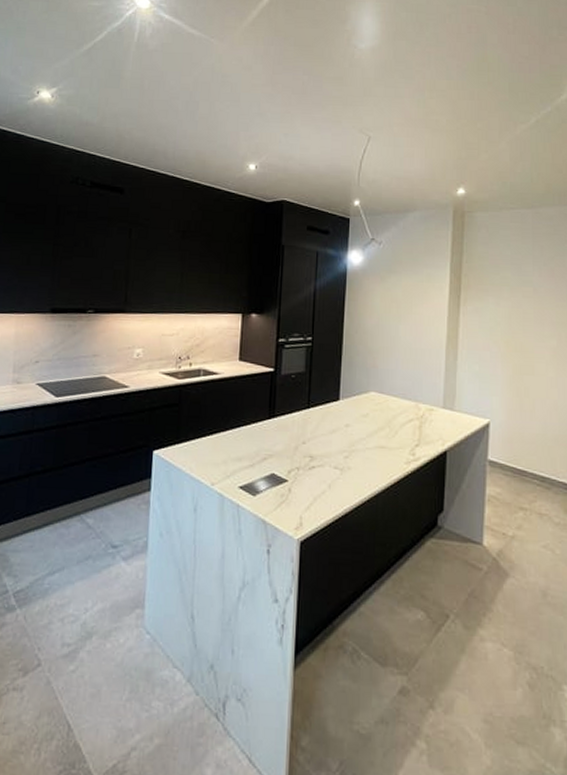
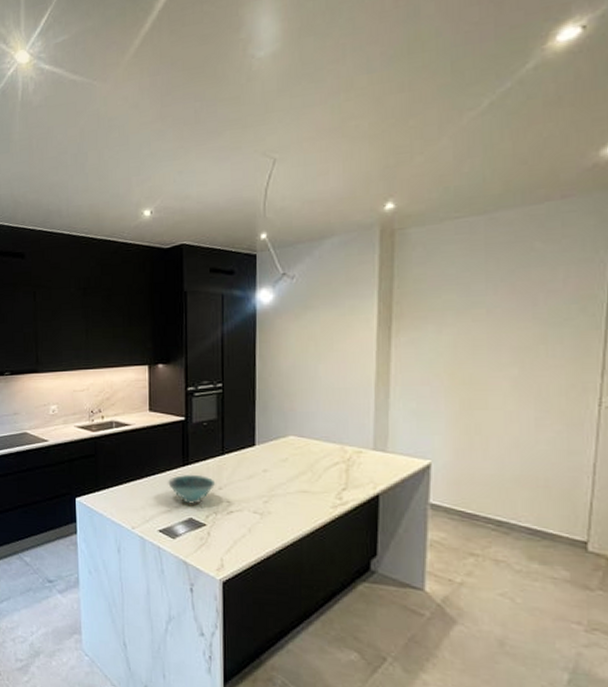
bowl: none [252,427,300,460] -> present [168,474,216,505]

